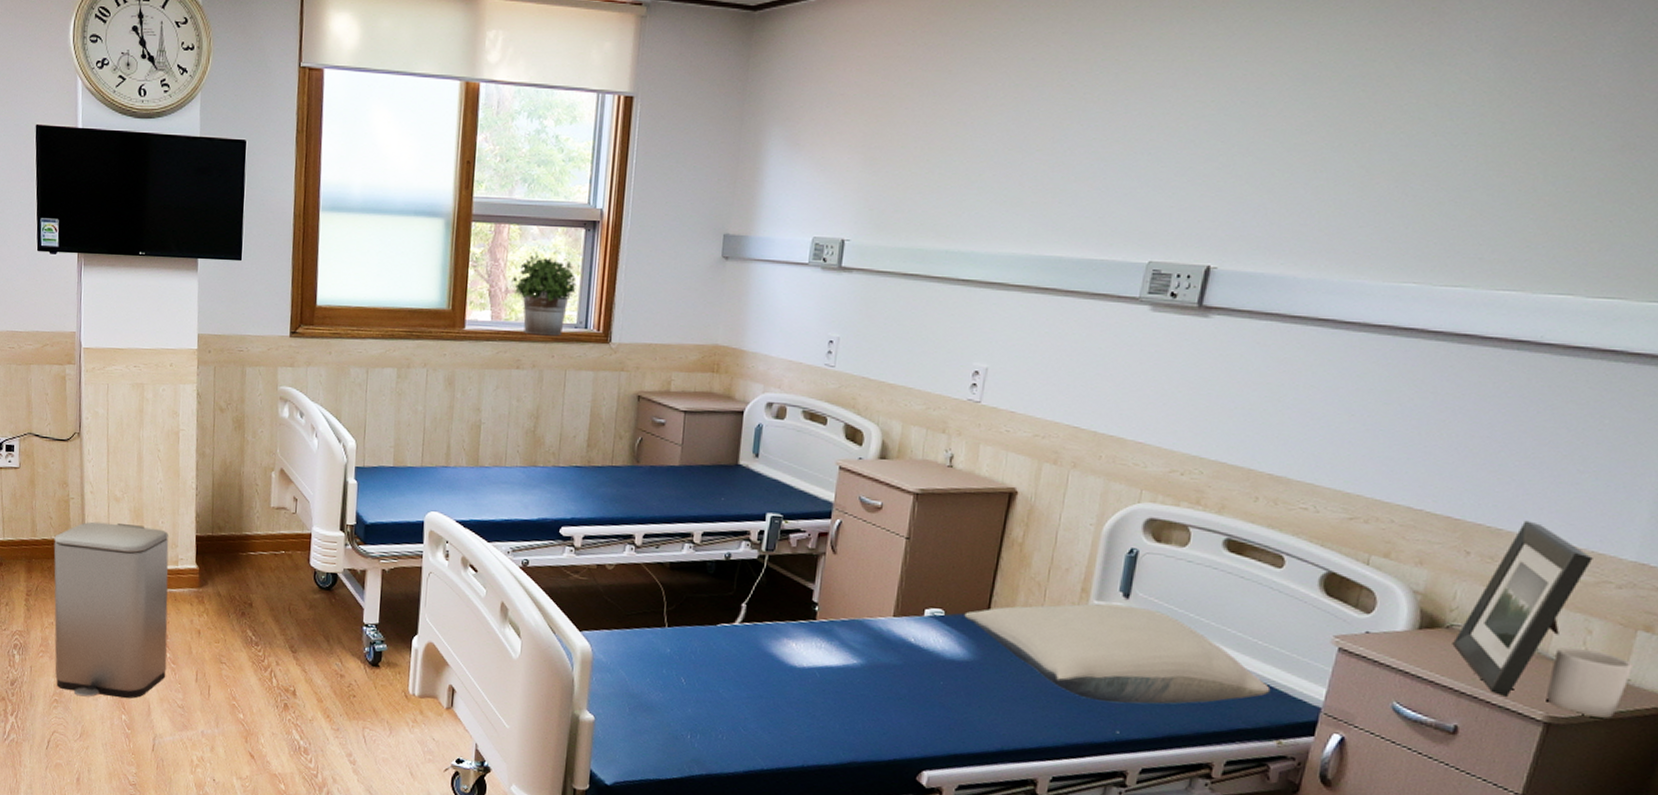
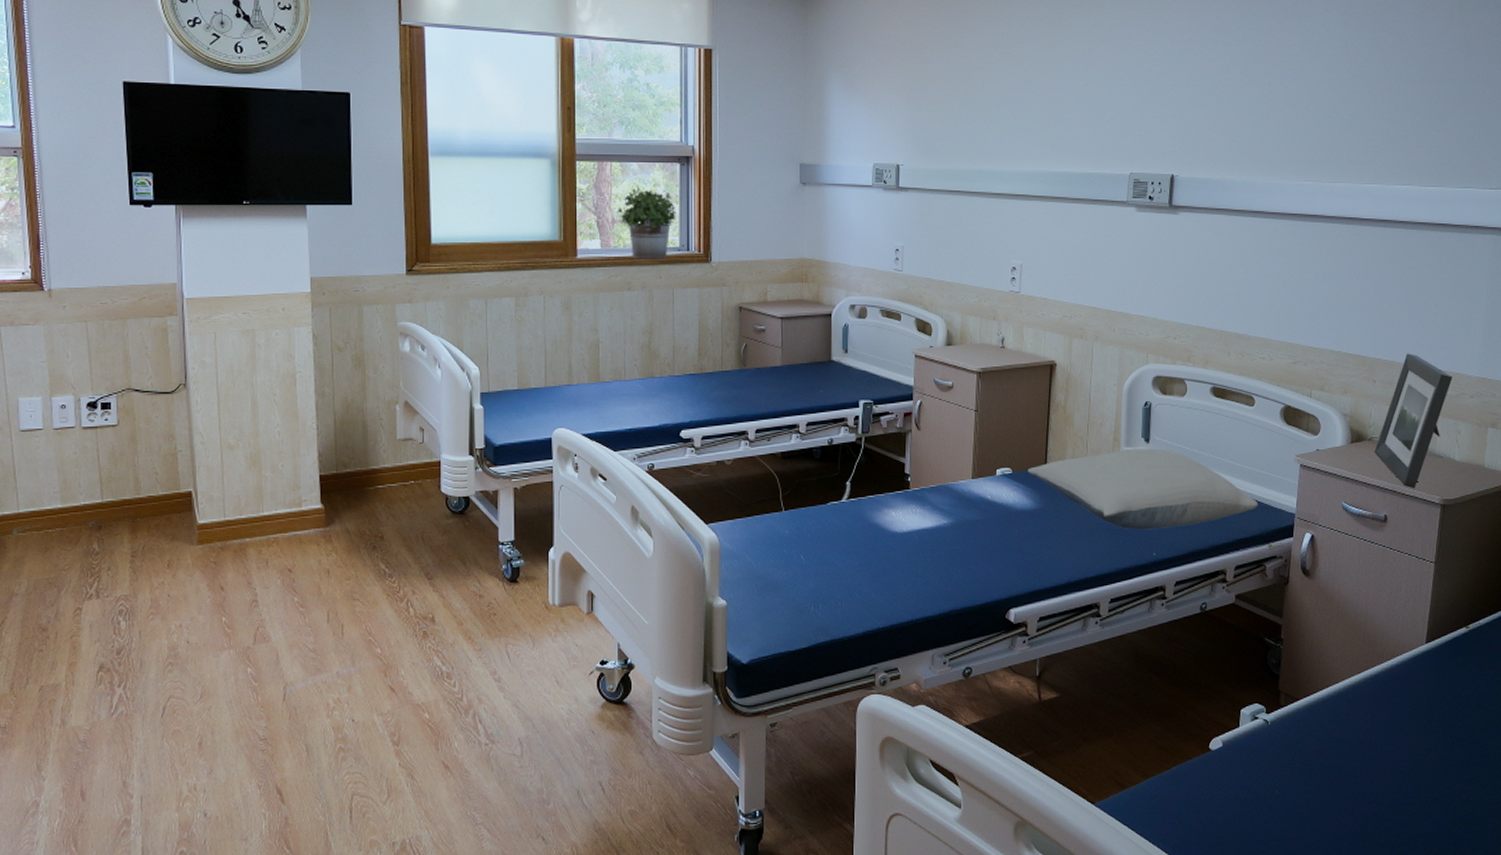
pedal bin: present [53,521,169,698] -> none [161,471,295,655]
mug: present [1546,647,1633,718] -> none [1439,446,1489,496]

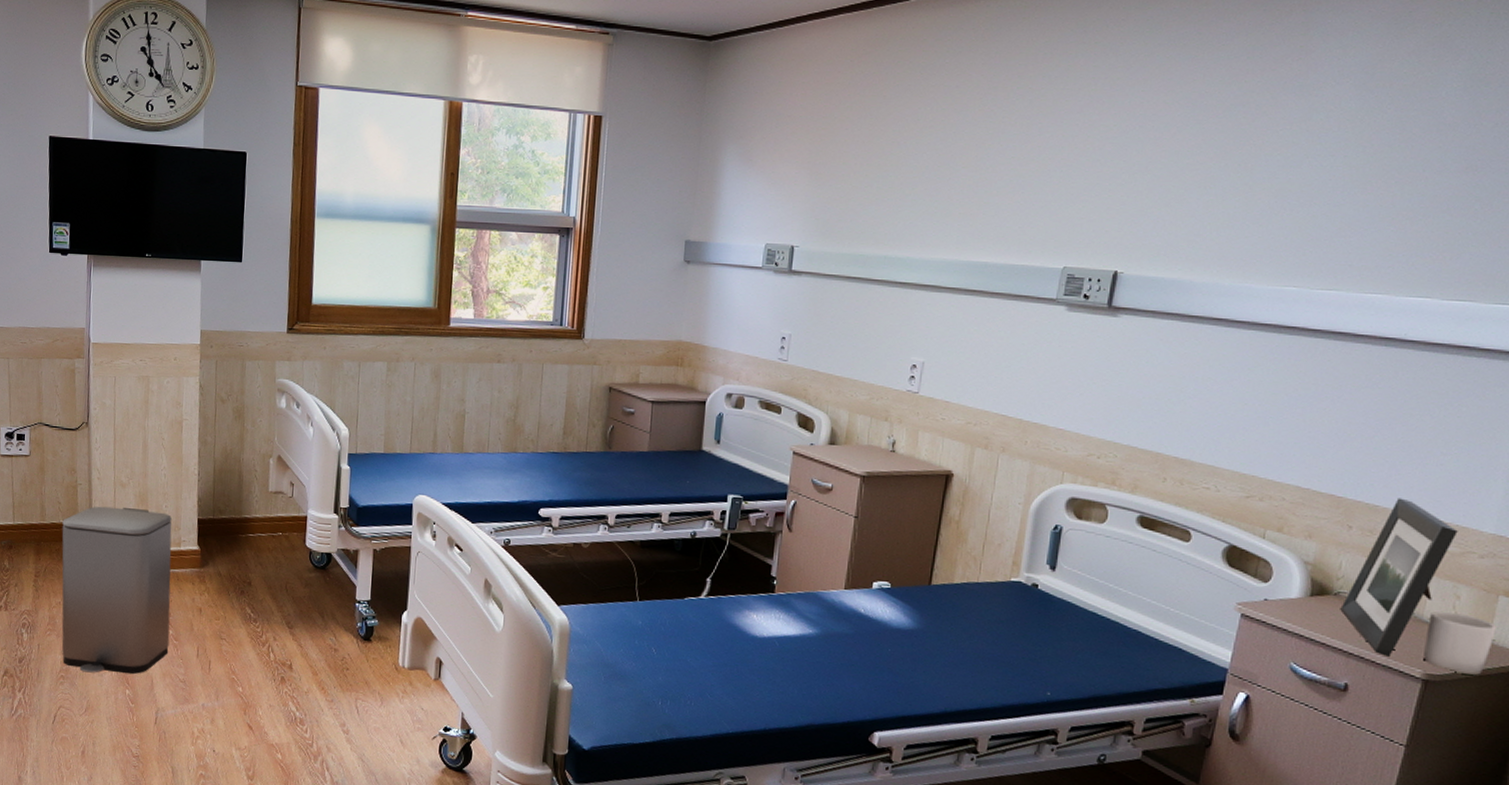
pedal bin: none [161,471,295,655] -> present [61,506,172,674]
potted plant: present [617,189,676,259] -> none [492,259,552,333]
pillow: present [1027,448,1259,530] -> none [908,575,1183,668]
mug: none [1439,446,1489,496] -> present [1423,611,1496,675]

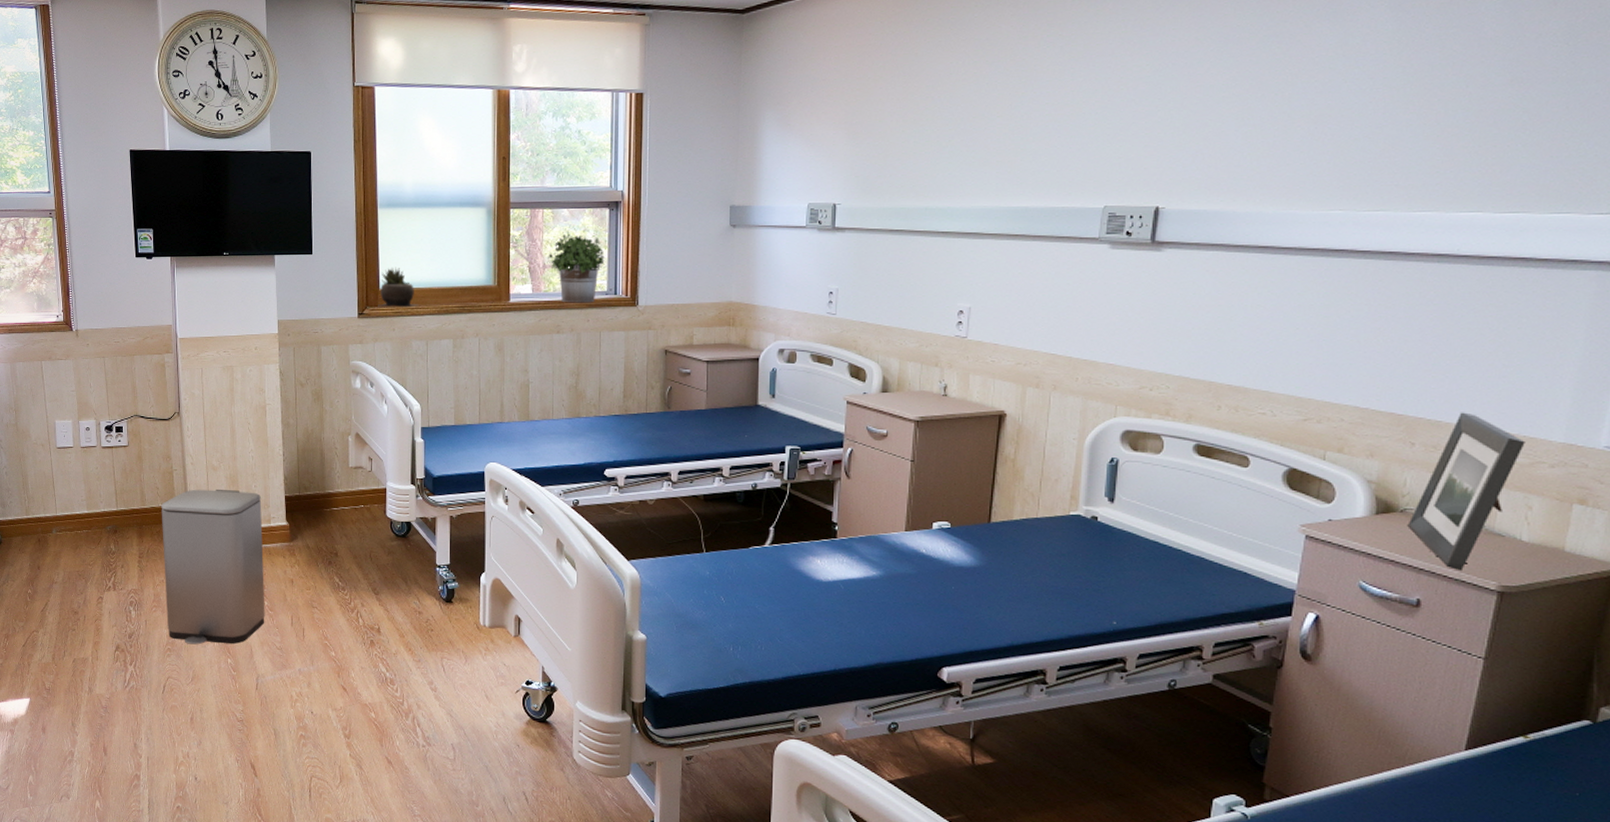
succulent plant: none [309,281,353,326] -> present [378,267,419,308]
potted plant: none [492,259,552,333] -> present [548,235,605,303]
mug: present [1423,611,1496,675] -> none [1497,523,1572,584]

